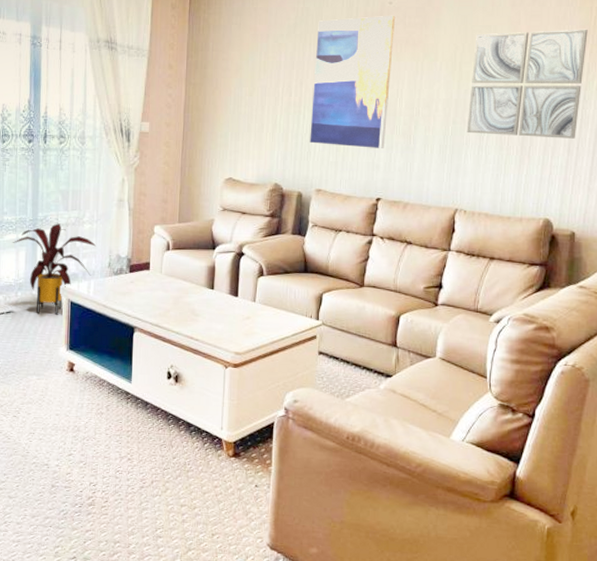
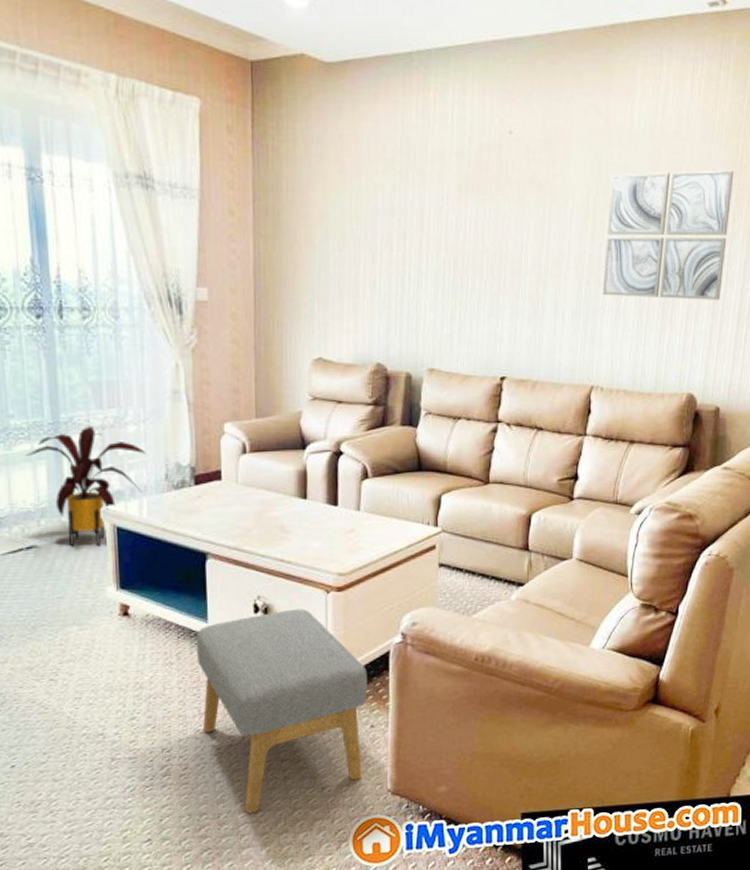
footstool: none [121,379,254,548] -> present [196,609,368,814]
wall art: present [310,15,396,148] -> none [418,148,517,316]

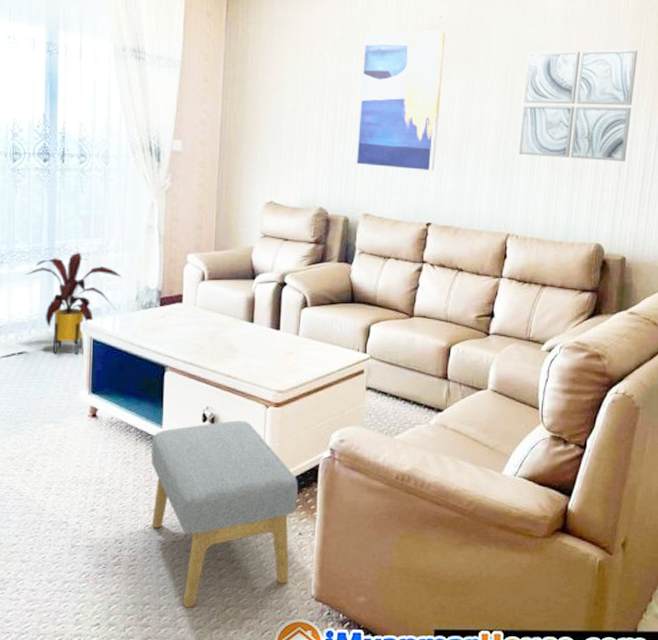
wall art: none [418,148,517,316] -> present [357,30,446,170]

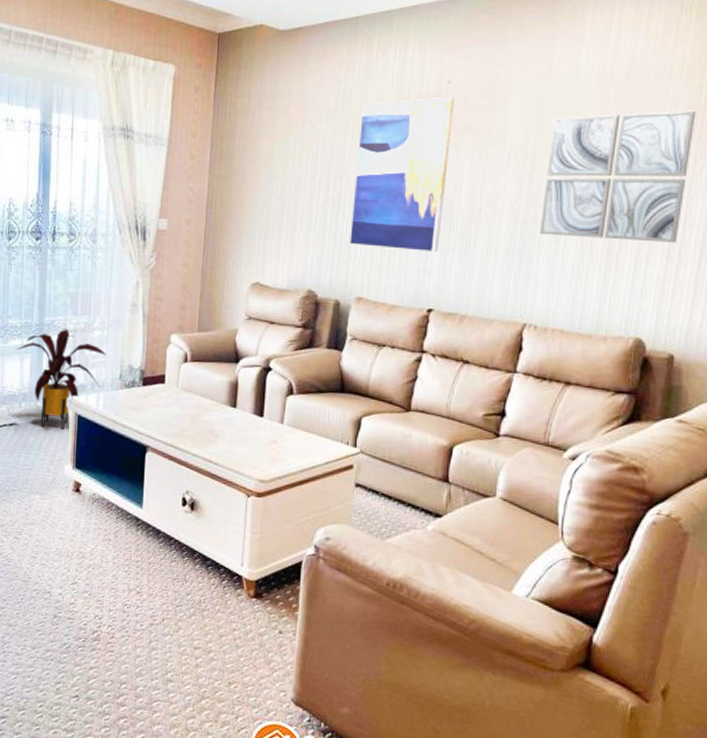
footstool: present [151,420,298,608] -> none [130,507,279,693]

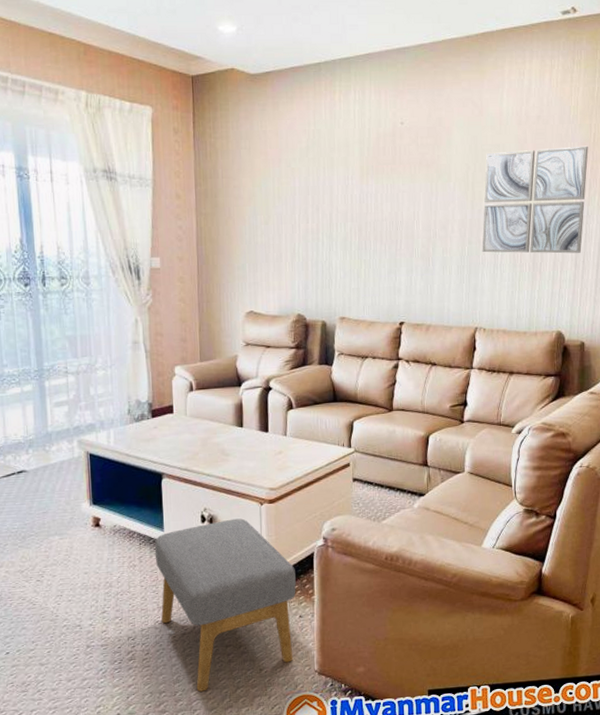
house plant: present [17,329,106,430] -> none [17,372,112,471]
footstool: none [130,507,279,693] -> present [154,518,296,692]
wall art: present [350,96,455,251] -> none [330,135,408,273]

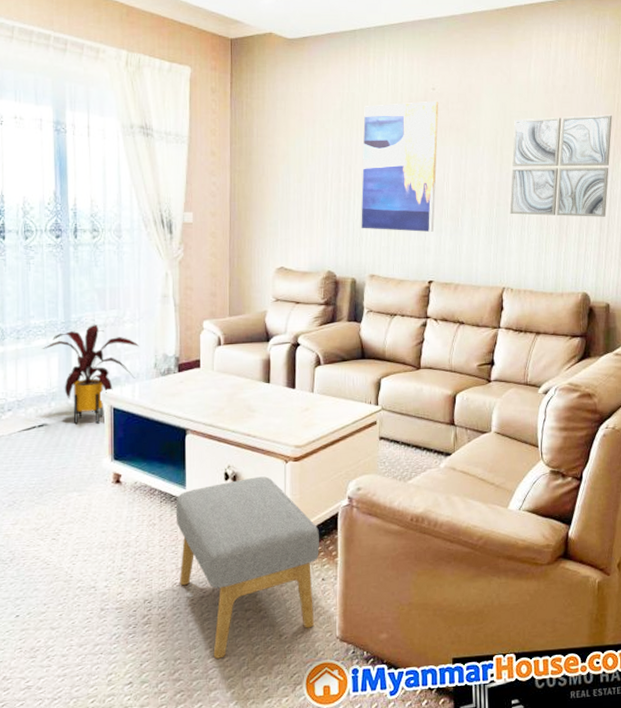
house plant: none [17,372,112,471] -> present [42,324,139,425]
wall art: none [330,135,408,273] -> present [361,101,439,232]

